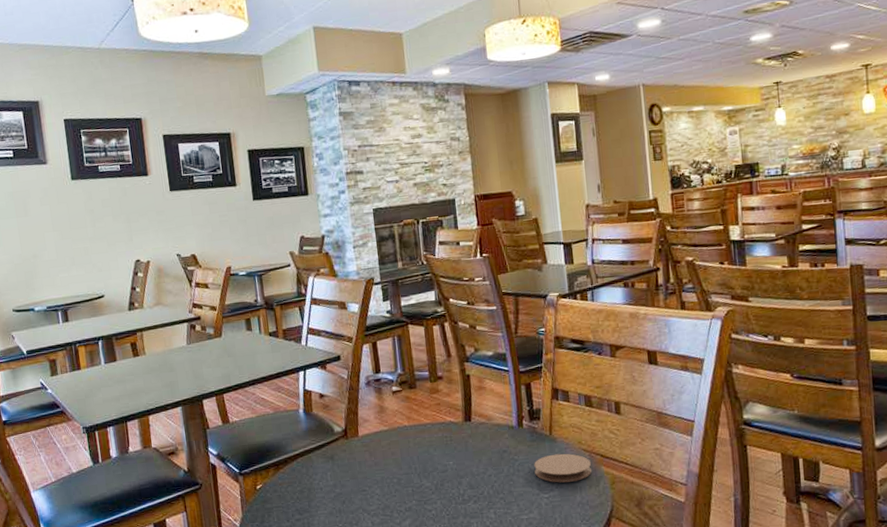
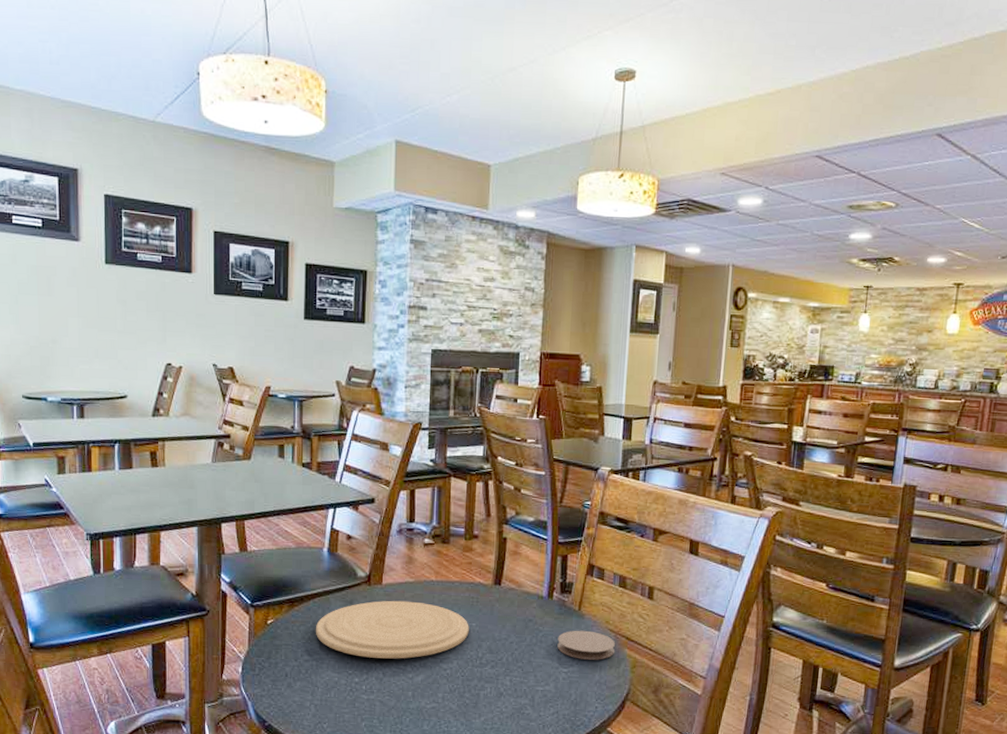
plate: none [302,448,448,509] -> present [315,600,469,659]

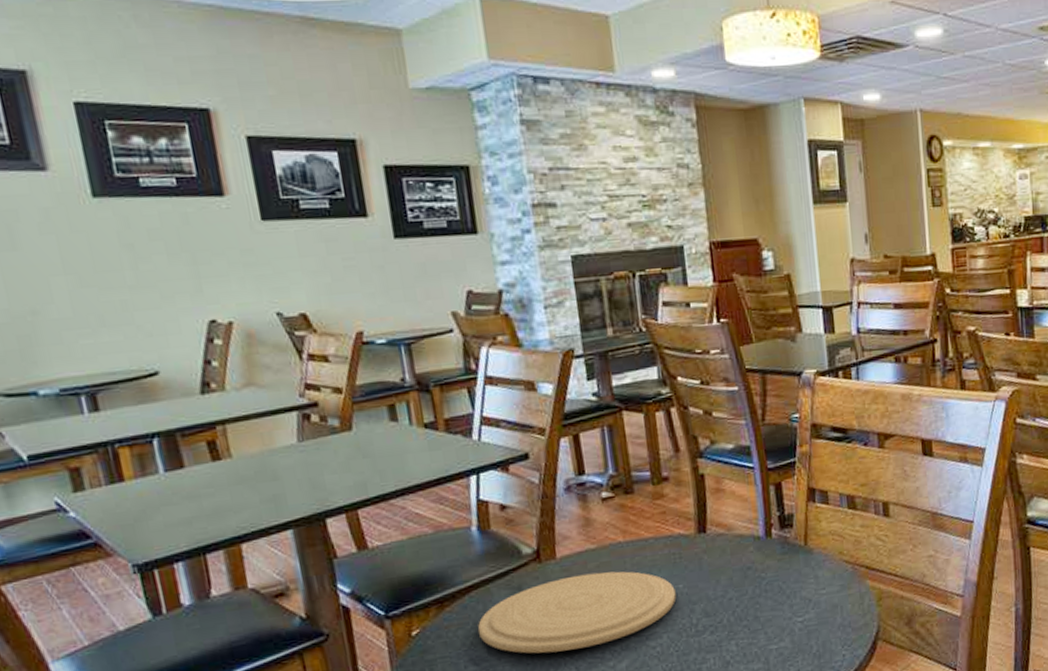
coaster: present [557,630,615,660] -> none [785,567,855,603]

